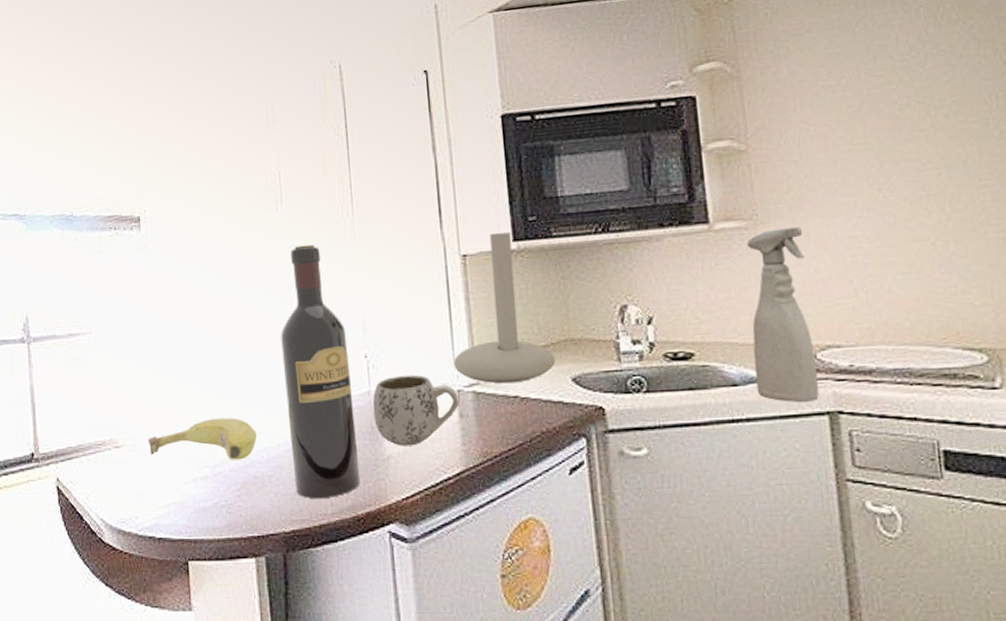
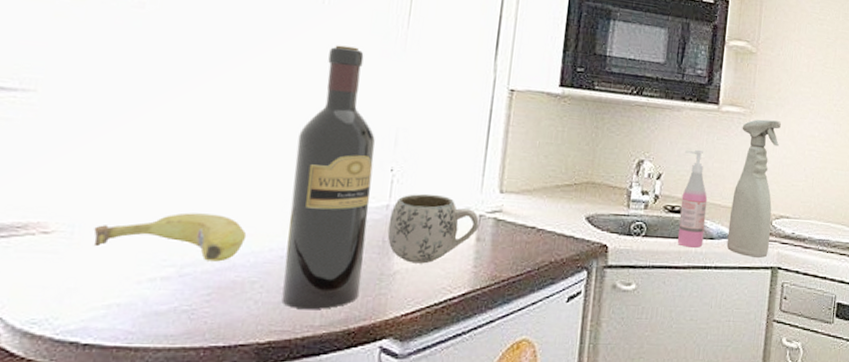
paper towel holder: present [454,233,556,384] -> none [481,76,576,215]
soap dispenser: none [677,281,725,400] -> present [677,149,708,249]

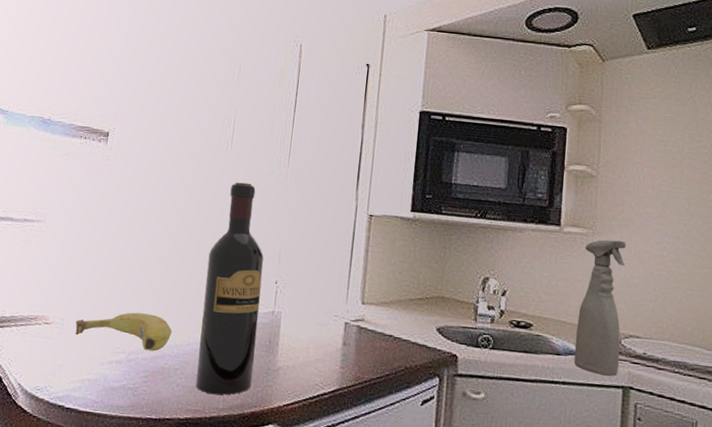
mug: present [387,193,479,264] -> none [272,302,345,363]
soap dispenser: present [677,149,708,249] -> none [523,268,553,363]

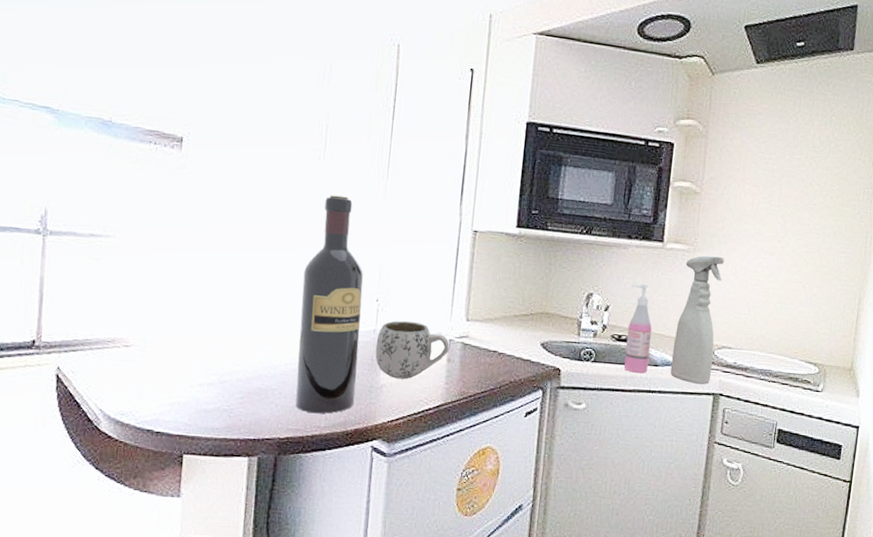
fruit: present [75,312,172,352] -> none [159,333,268,372]
mug: none [272,302,345,363] -> present [375,320,450,380]
soap dispenser: none [523,268,553,363] -> present [623,284,652,374]

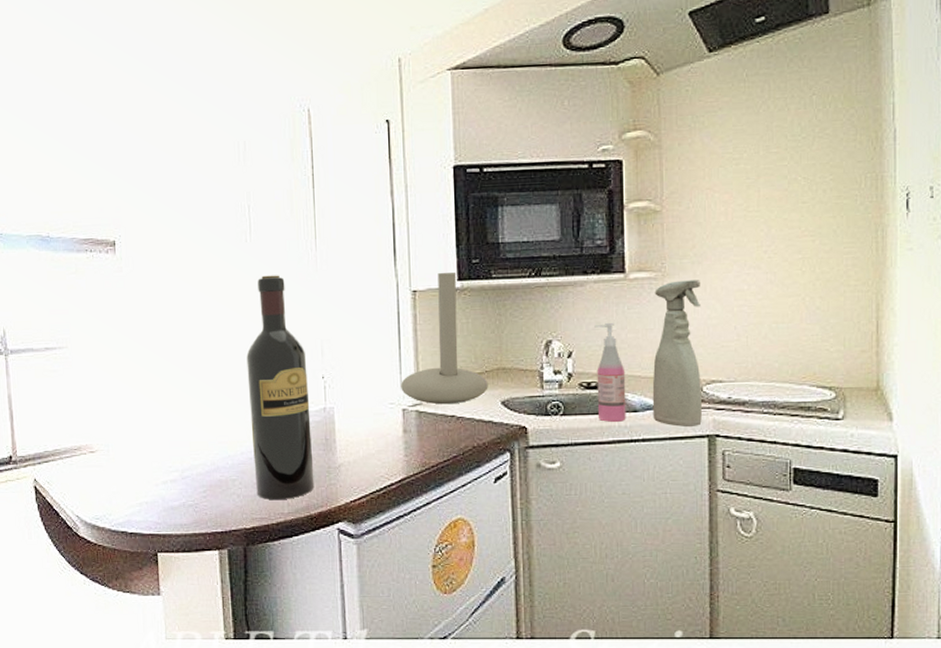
mug: present [375,320,450,380] -> none [328,394,403,456]
paper towel holder: none [450,218,532,341] -> present [401,273,488,405]

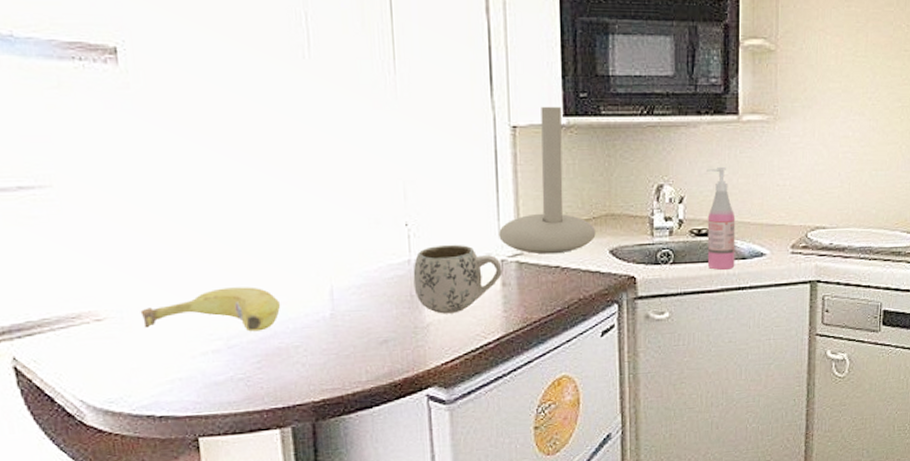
fruit: none [121,428,223,466] -> present [140,287,281,332]
wine bottle: present [246,275,315,499] -> none [308,101,398,367]
mug: none [328,394,403,456] -> present [413,244,502,314]
spray bottle: present [652,280,702,428] -> none [760,125,811,274]

